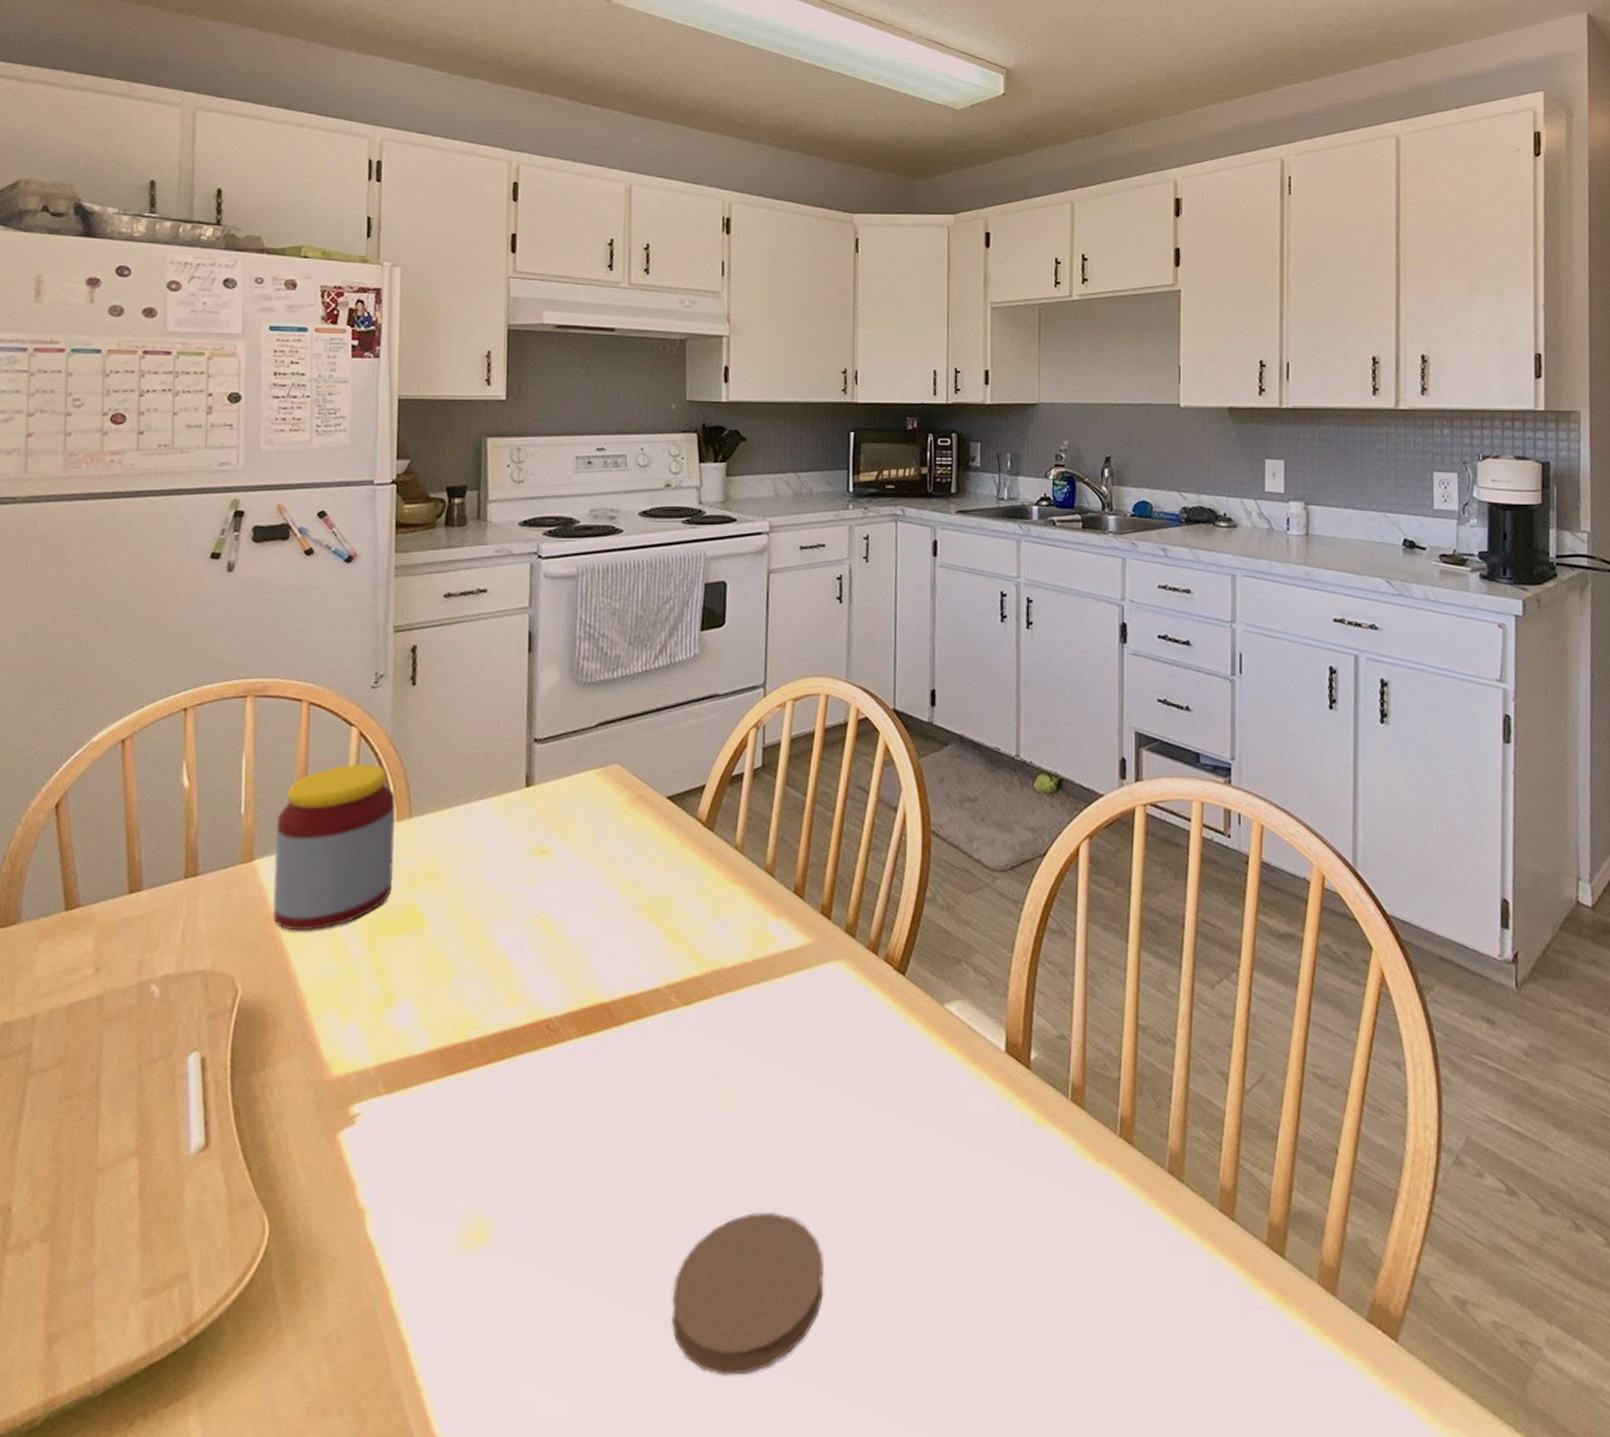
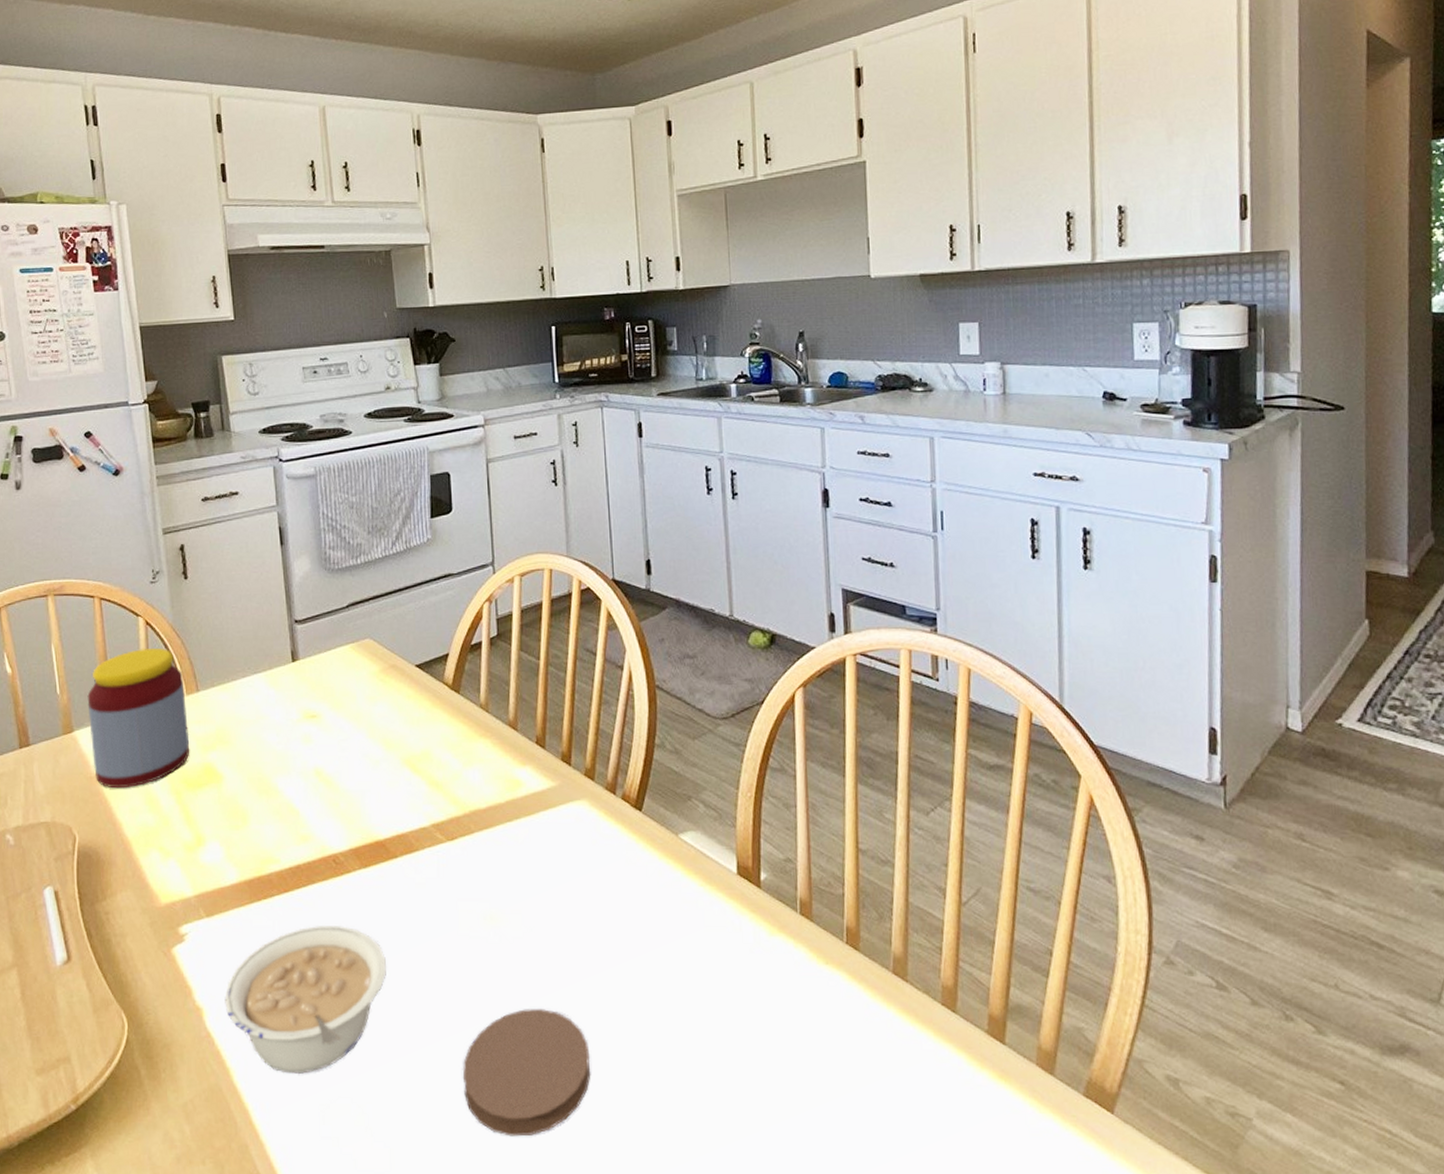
legume: none [394,1107,596,1297] -> present [224,926,386,1075]

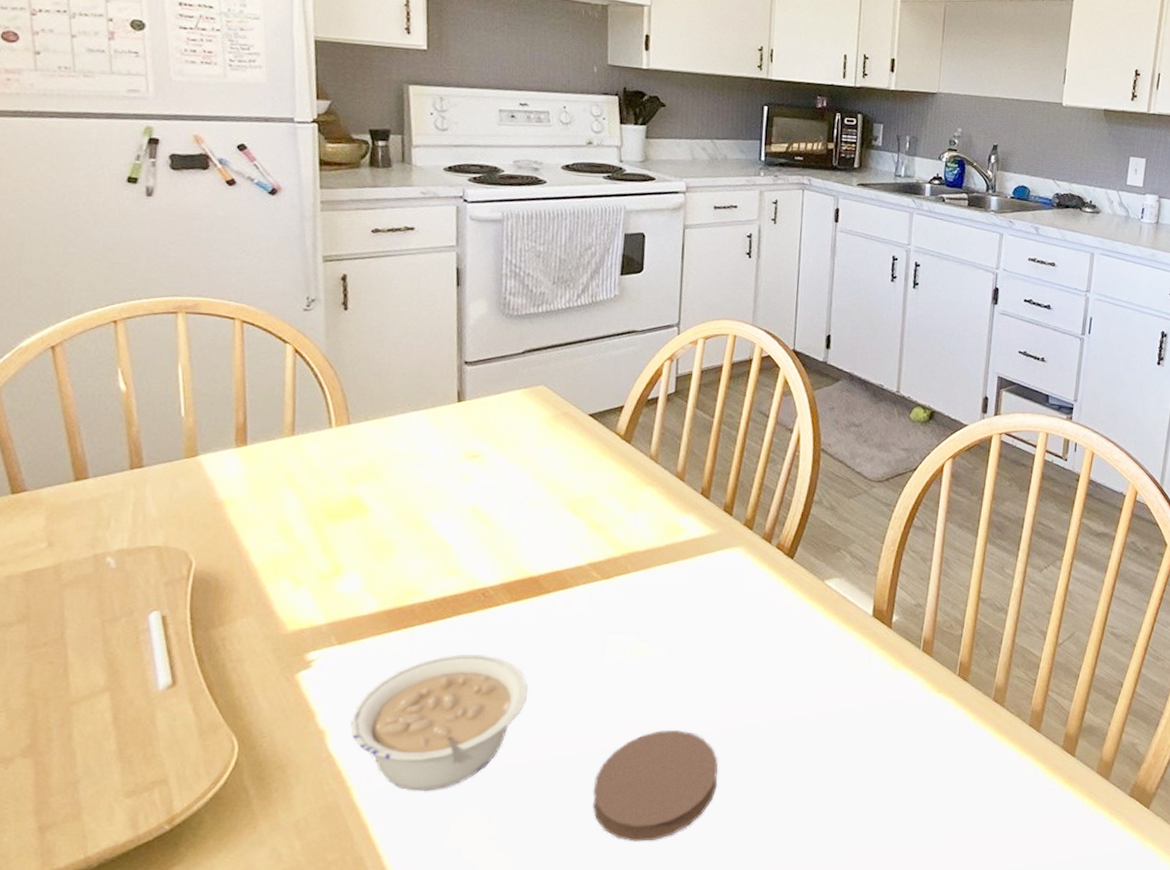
jar: present [87,648,190,789] -> none [217,376,336,516]

